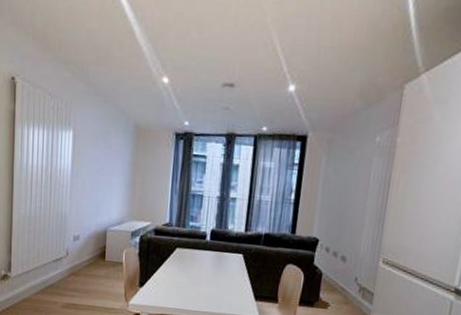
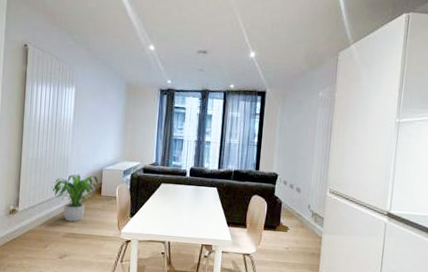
potted plant: none [47,236,102,291] -> present [51,175,99,222]

